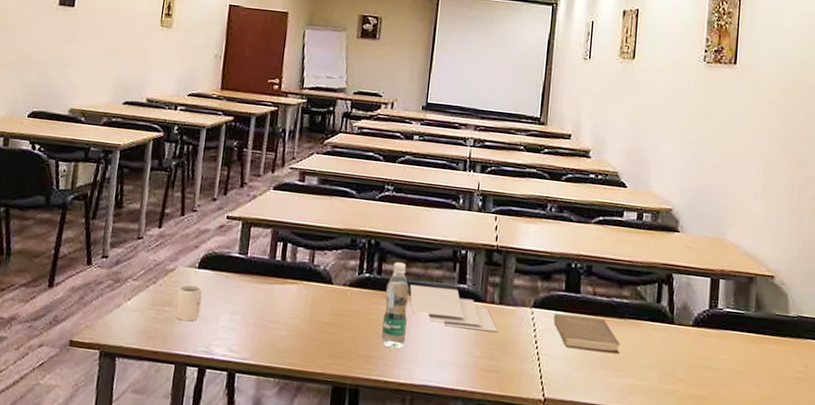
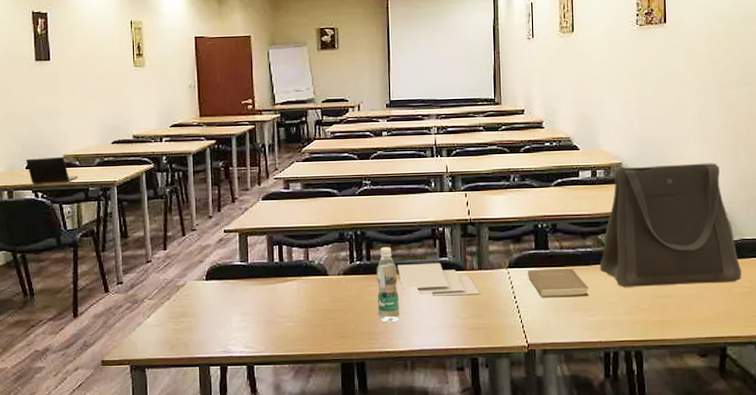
laptop: none [29,106,81,138] -> present [25,156,77,184]
mug: present [176,284,203,322] -> none [190,295,214,328]
tote bag: none [635,214,796,364] -> present [600,163,742,287]

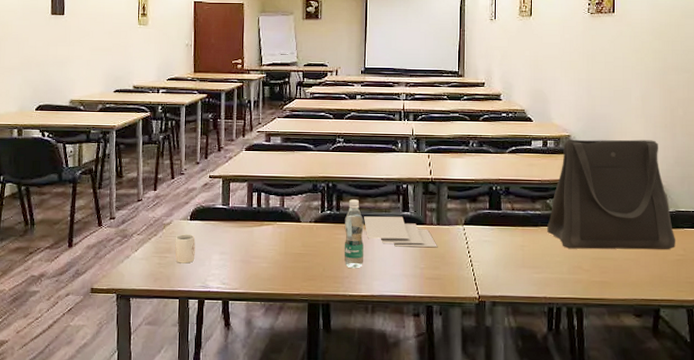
laptop: present [25,156,77,184] -> none [35,101,81,125]
mug: none [190,295,214,328] -> present [175,234,195,264]
book: present [528,268,589,298] -> none [481,227,536,255]

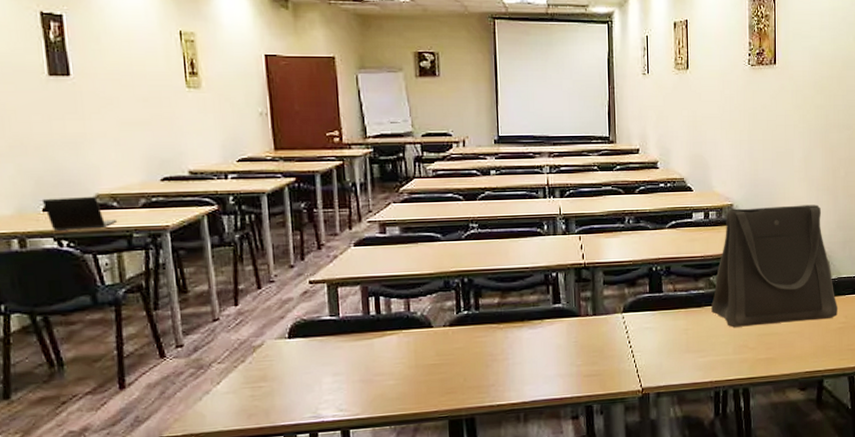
laptop: none [35,101,81,125] -> present [41,196,116,231]
mug: present [175,234,195,264] -> none [270,355,300,393]
bottle: present [344,199,364,269] -> none [485,295,512,375]
papers: present [364,216,437,248] -> none [509,309,594,345]

